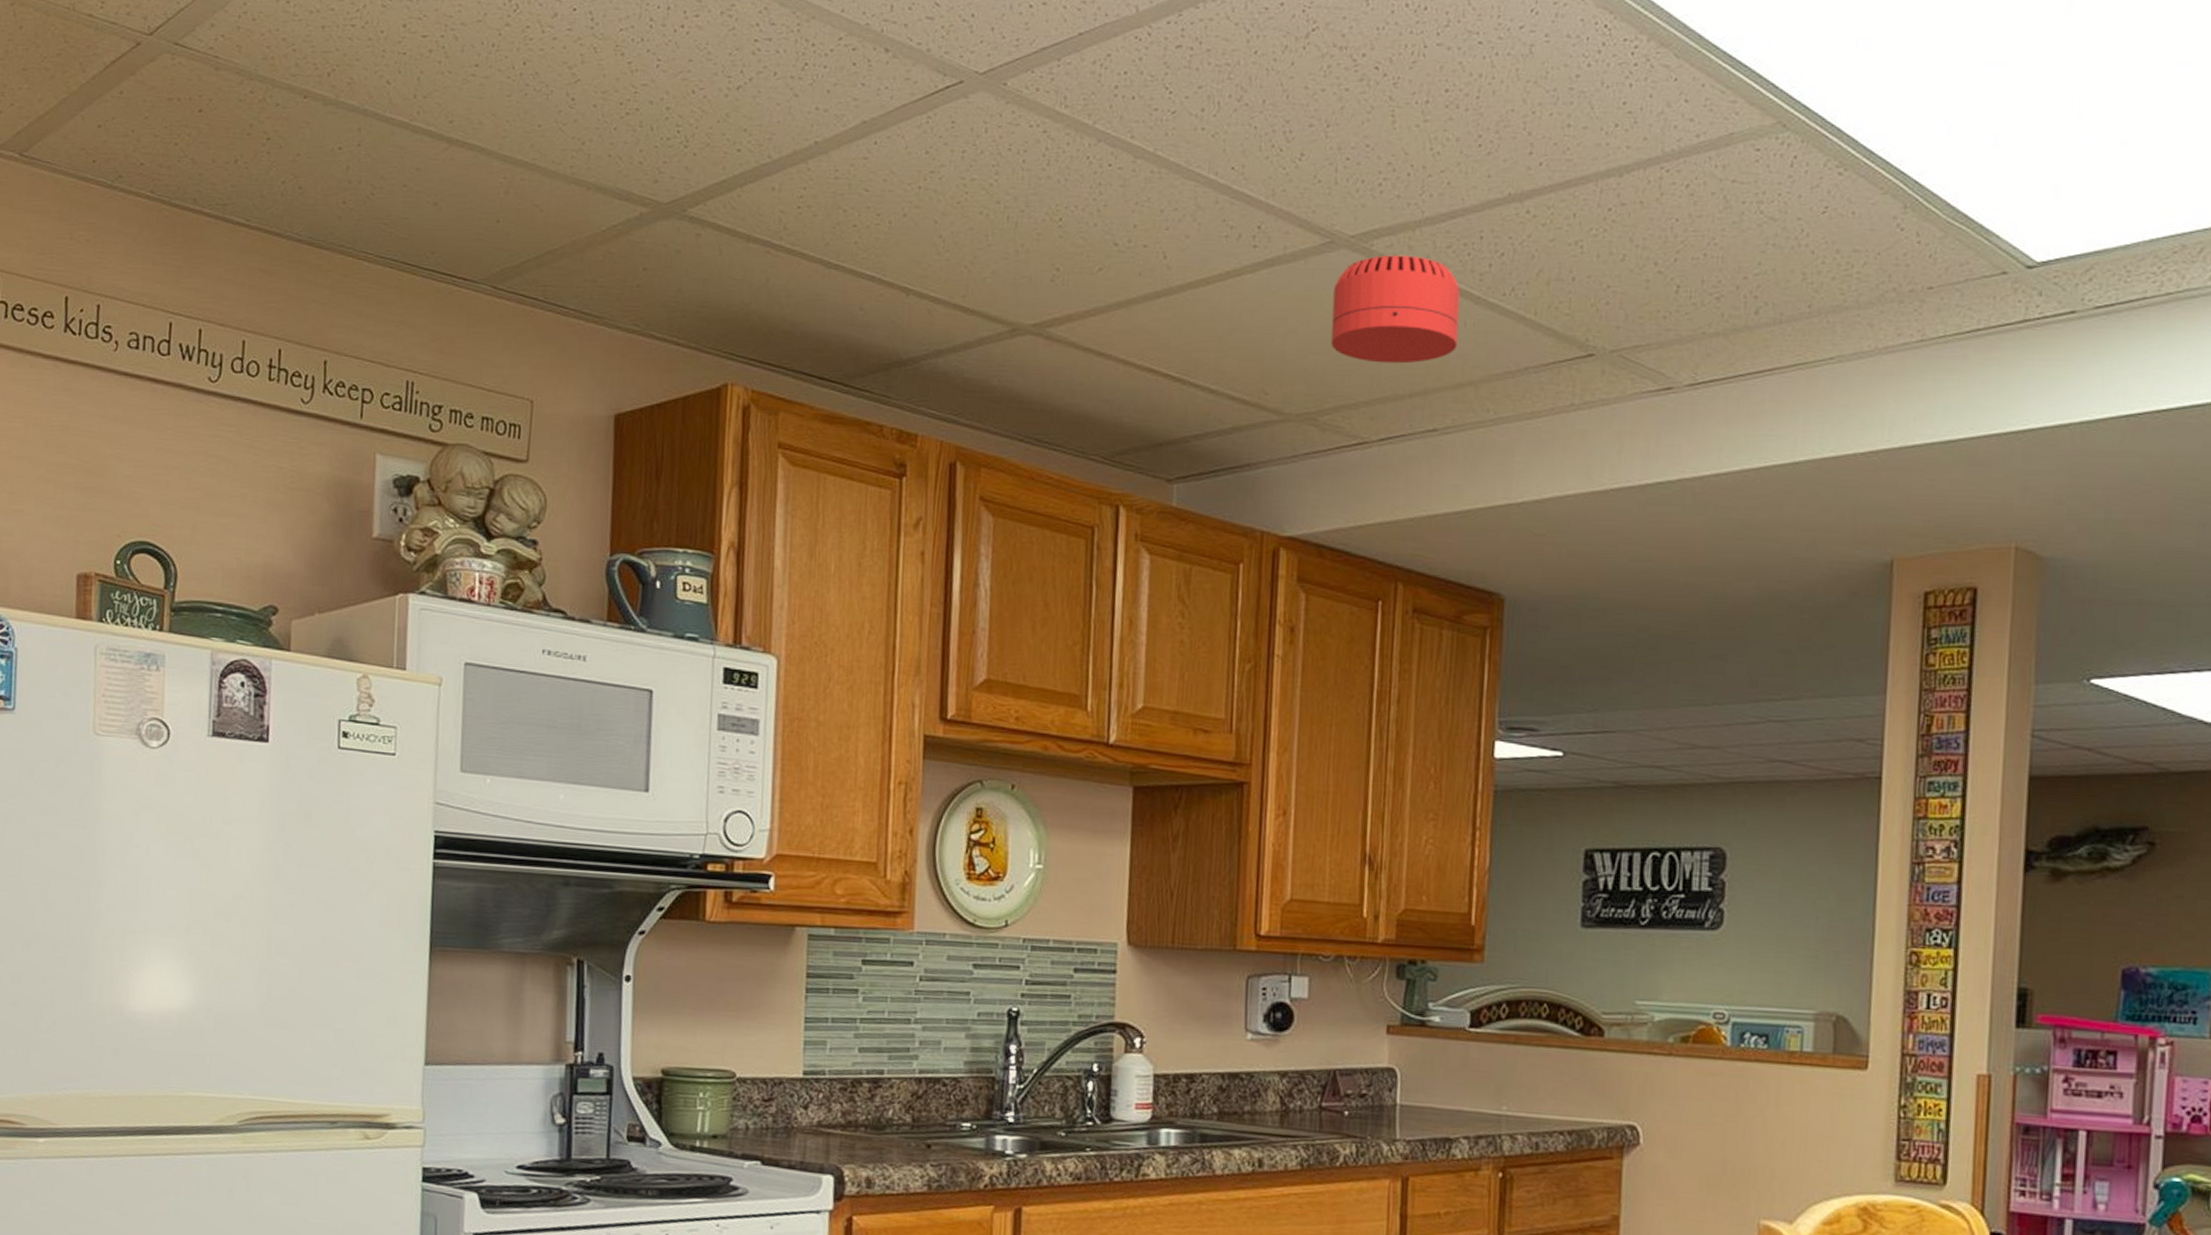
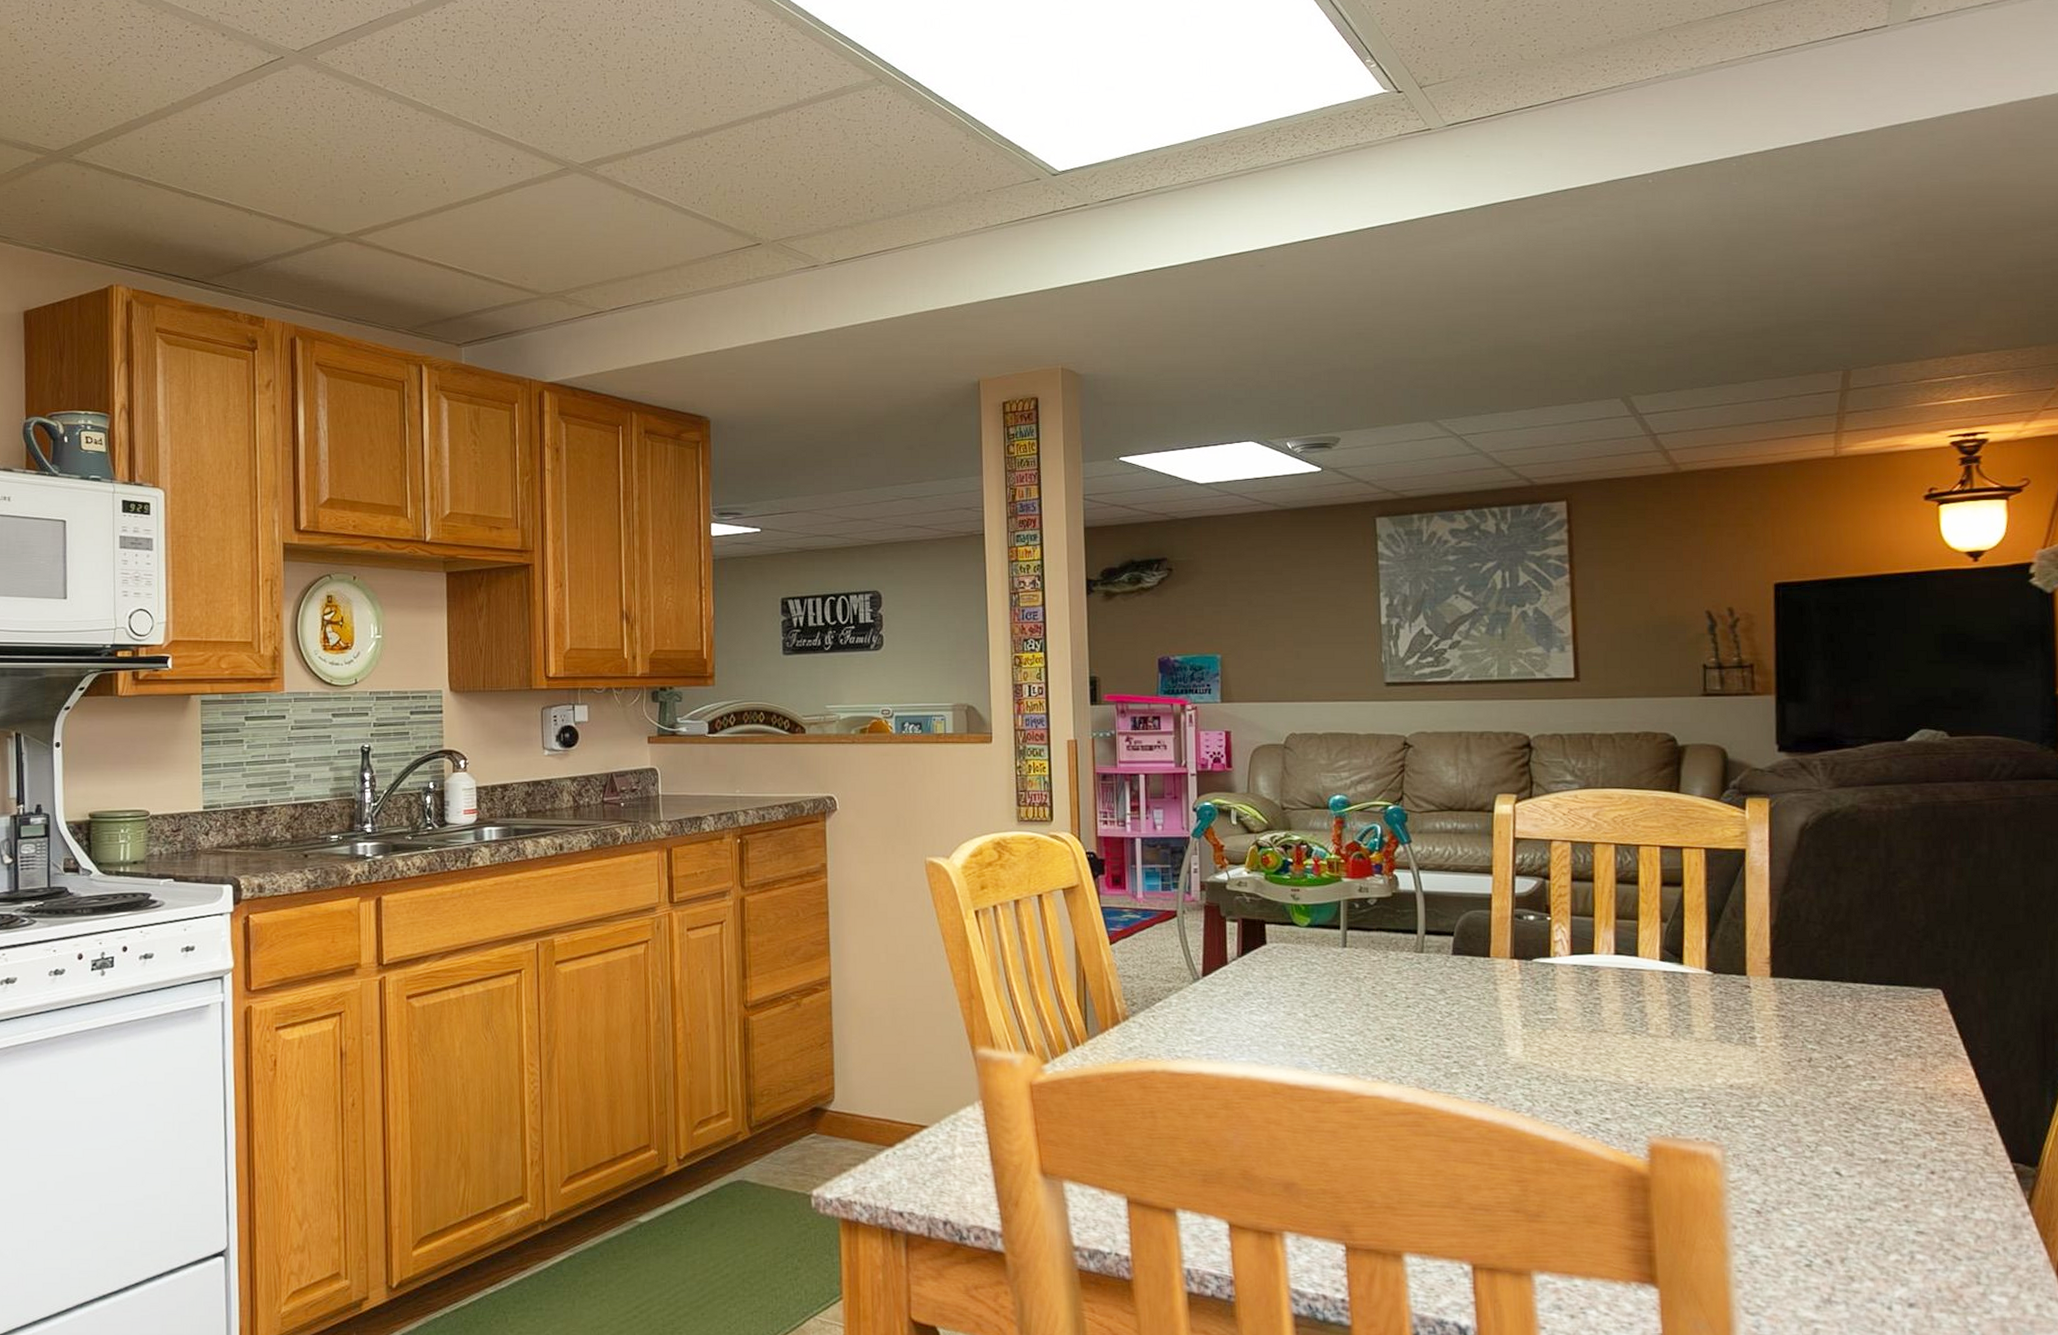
smoke detector: present [1331,255,1460,364] -> none [570,177,663,255]

